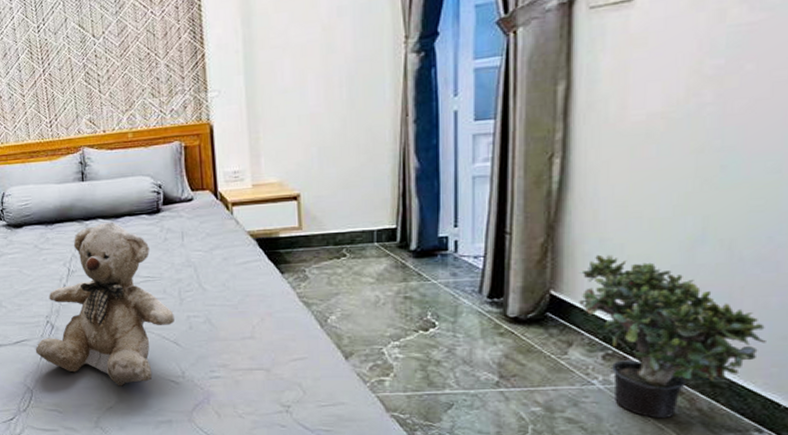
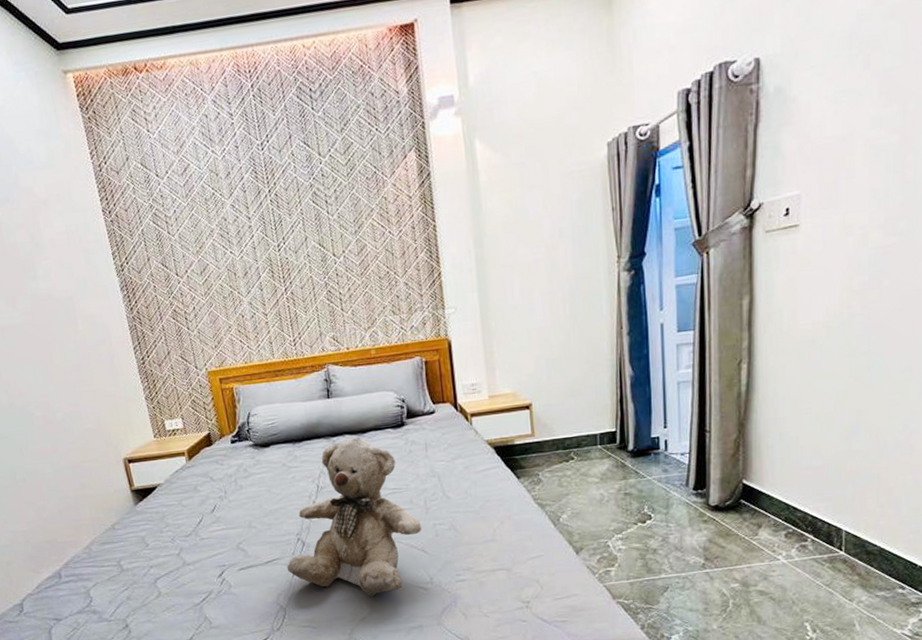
potted plant: present [579,254,766,419] -> none [765,446,905,585]

